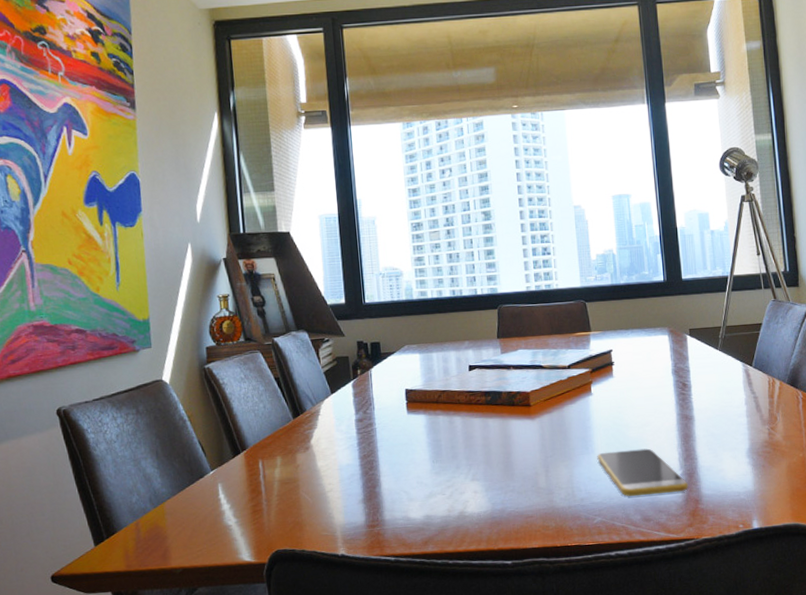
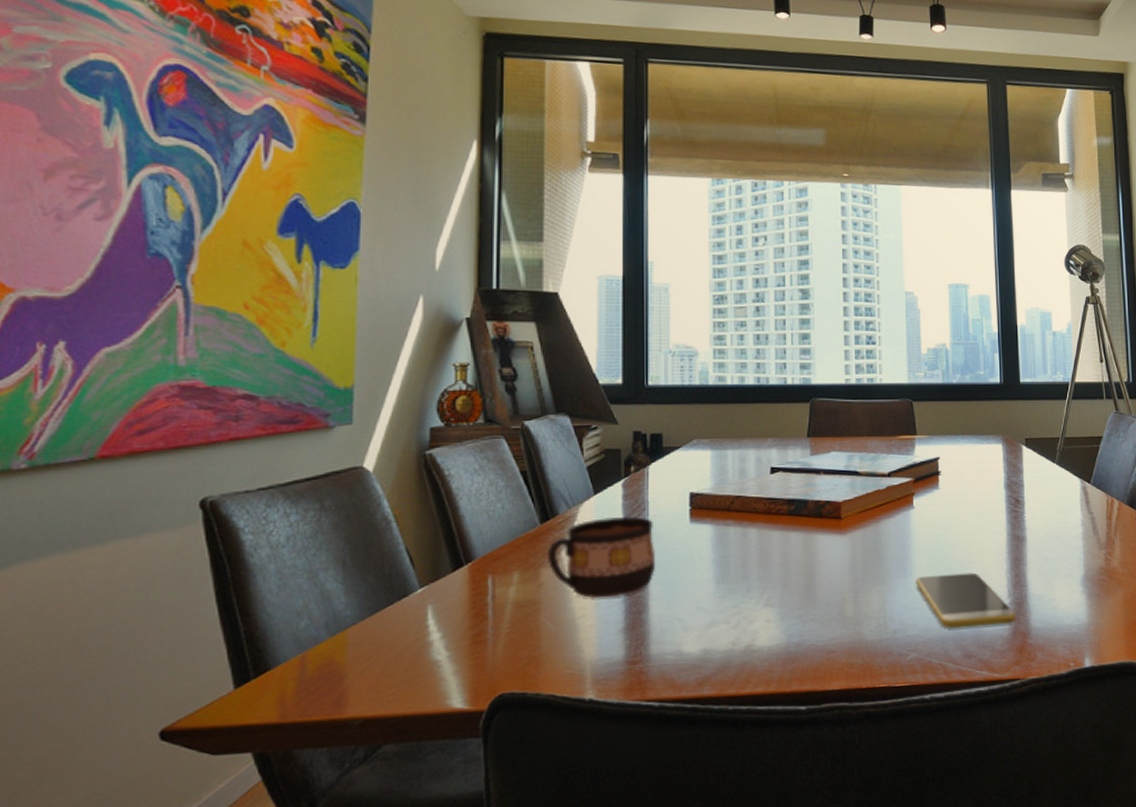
cup: none [300,410,383,477] -> present [547,515,655,599]

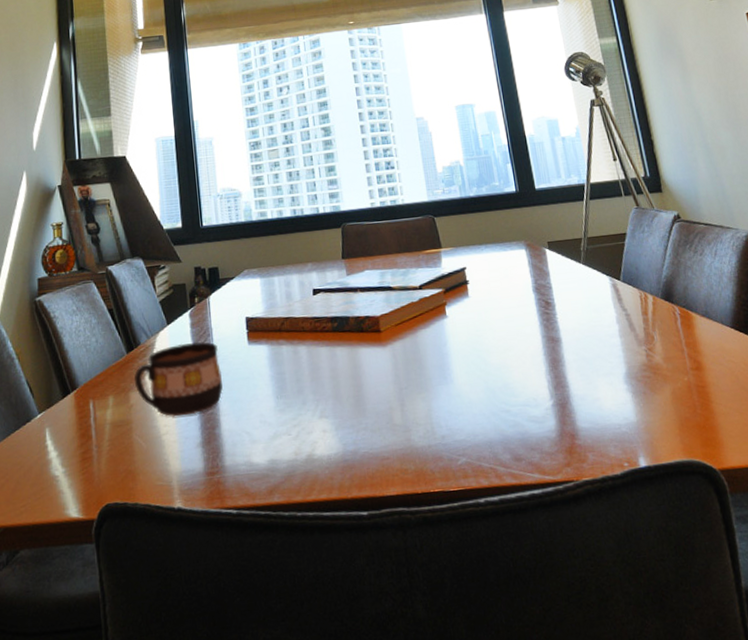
smartphone: present [915,572,1017,628] -> none [457,376,562,432]

